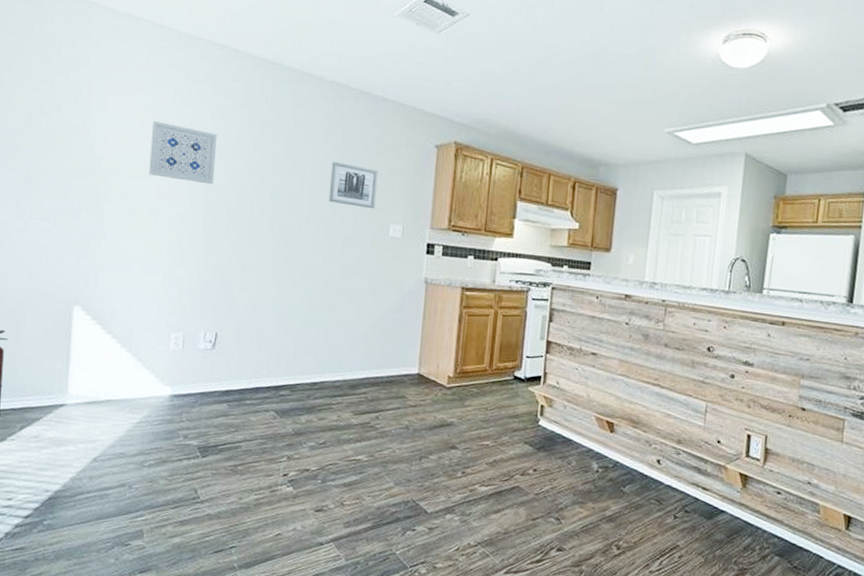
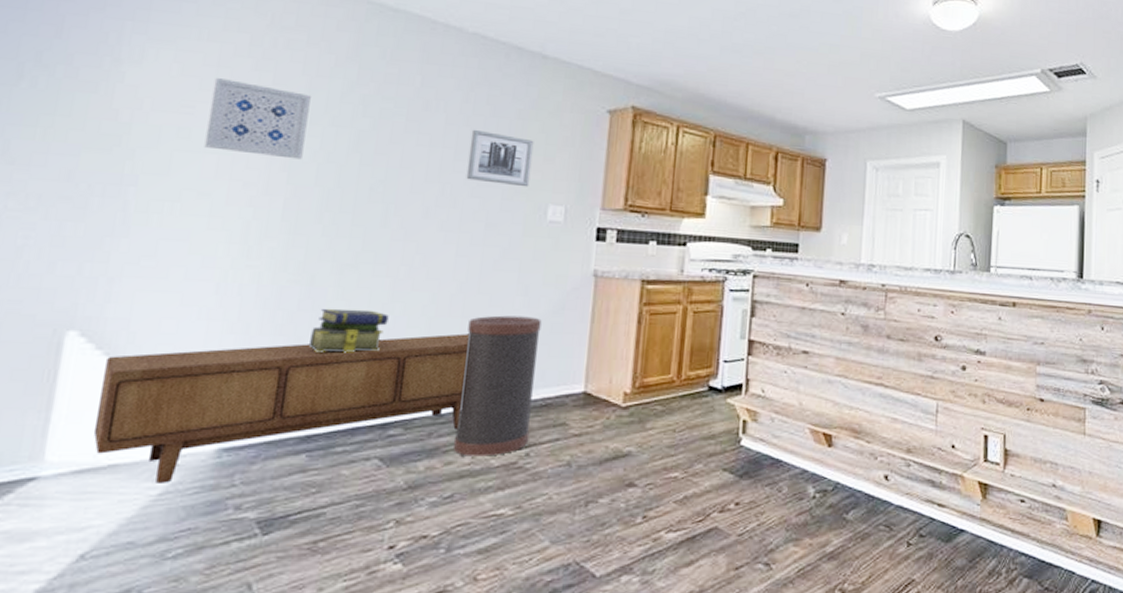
sideboard: none [95,322,334,416] -> present [93,333,469,483]
stack of books: none [225,298,277,333] -> present [309,308,389,353]
trash can: none [324,310,386,416] -> present [453,315,542,457]

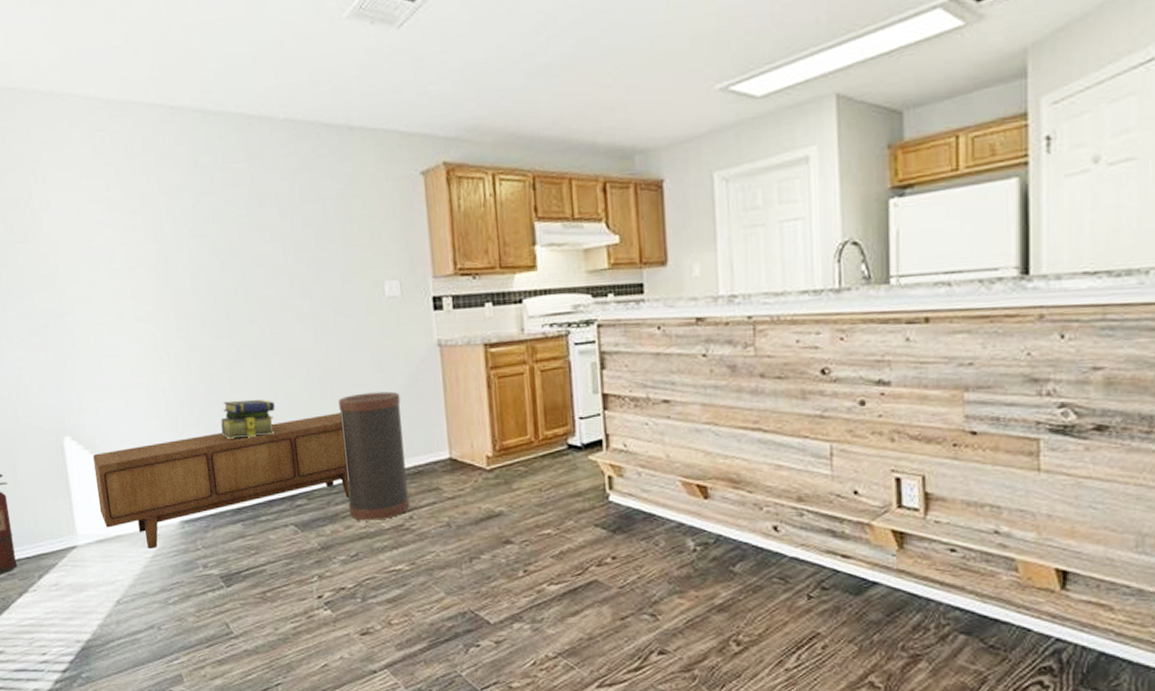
wall art: present [204,77,311,160] -> none [100,210,178,275]
wall art: present [466,129,534,187] -> none [303,217,363,268]

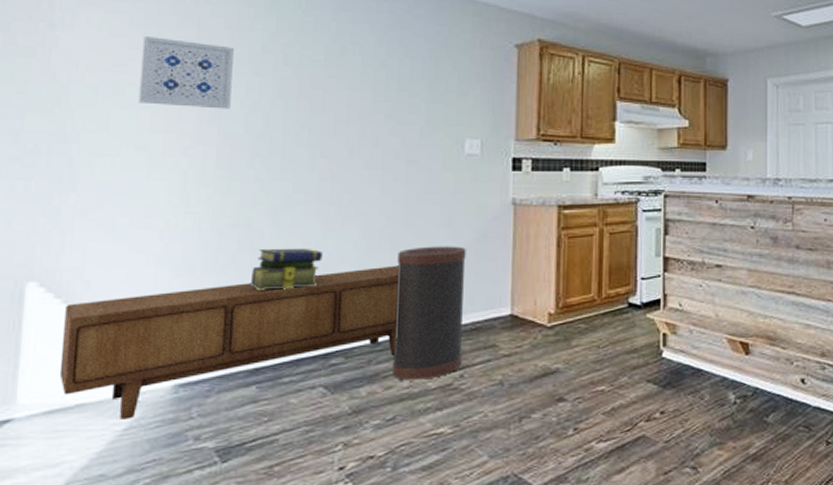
wall art: none [100,210,178,275] -> present [138,35,234,109]

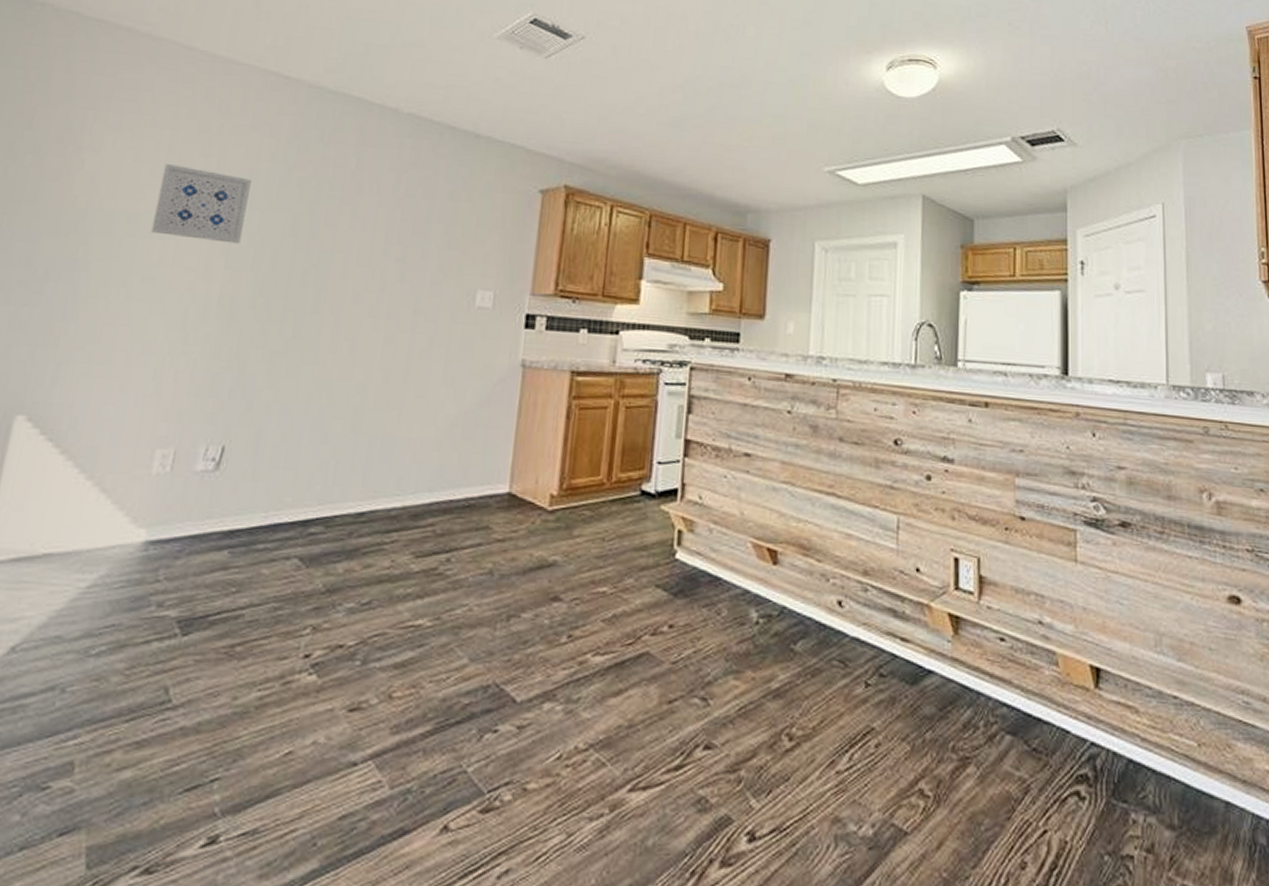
sideboard: present [59,265,399,420] -> none [32,426,393,575]
stack of books: present [251,248,323,290] -> none [237,396,315,444]
trash can: present [391,246,466,381] -> none [373,407,467,561]

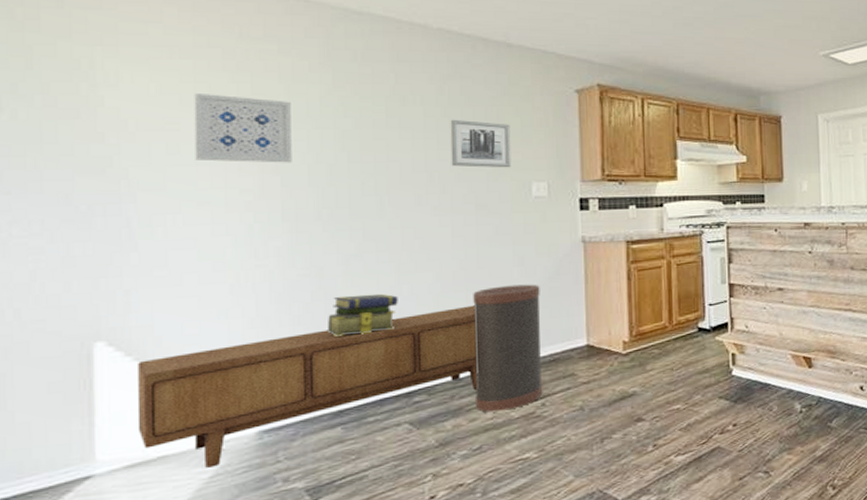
sideboard: none [32,426,393,575] -> present [137,305,477,468]
stack of books: none [237,396,315,444] -> present [328,293,398,336]
trash can: none [373,407,467,561] -> present [473,284,543,413]
wall art: none [396,211,465,272] -> present [450,119,511,168]

